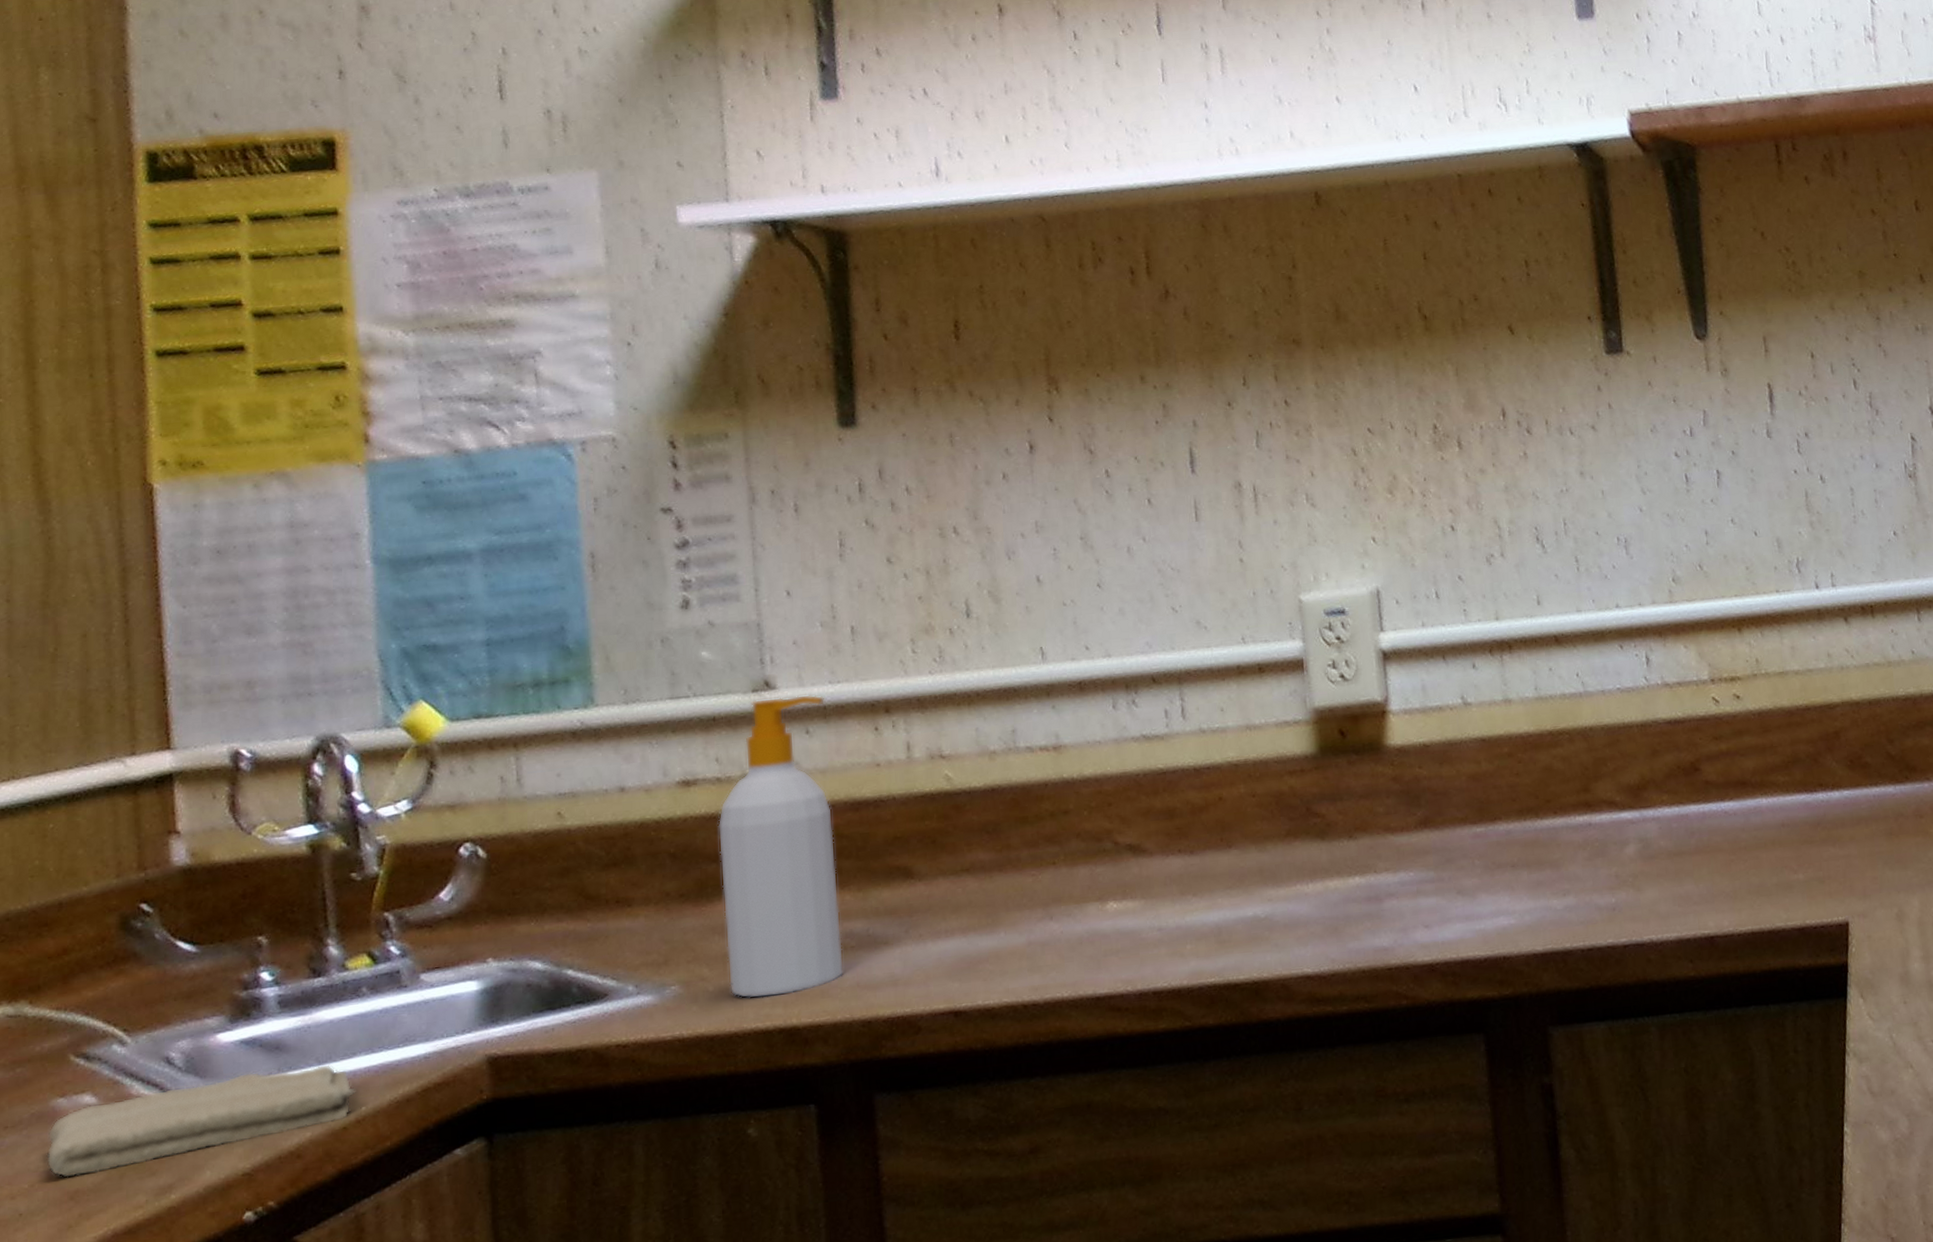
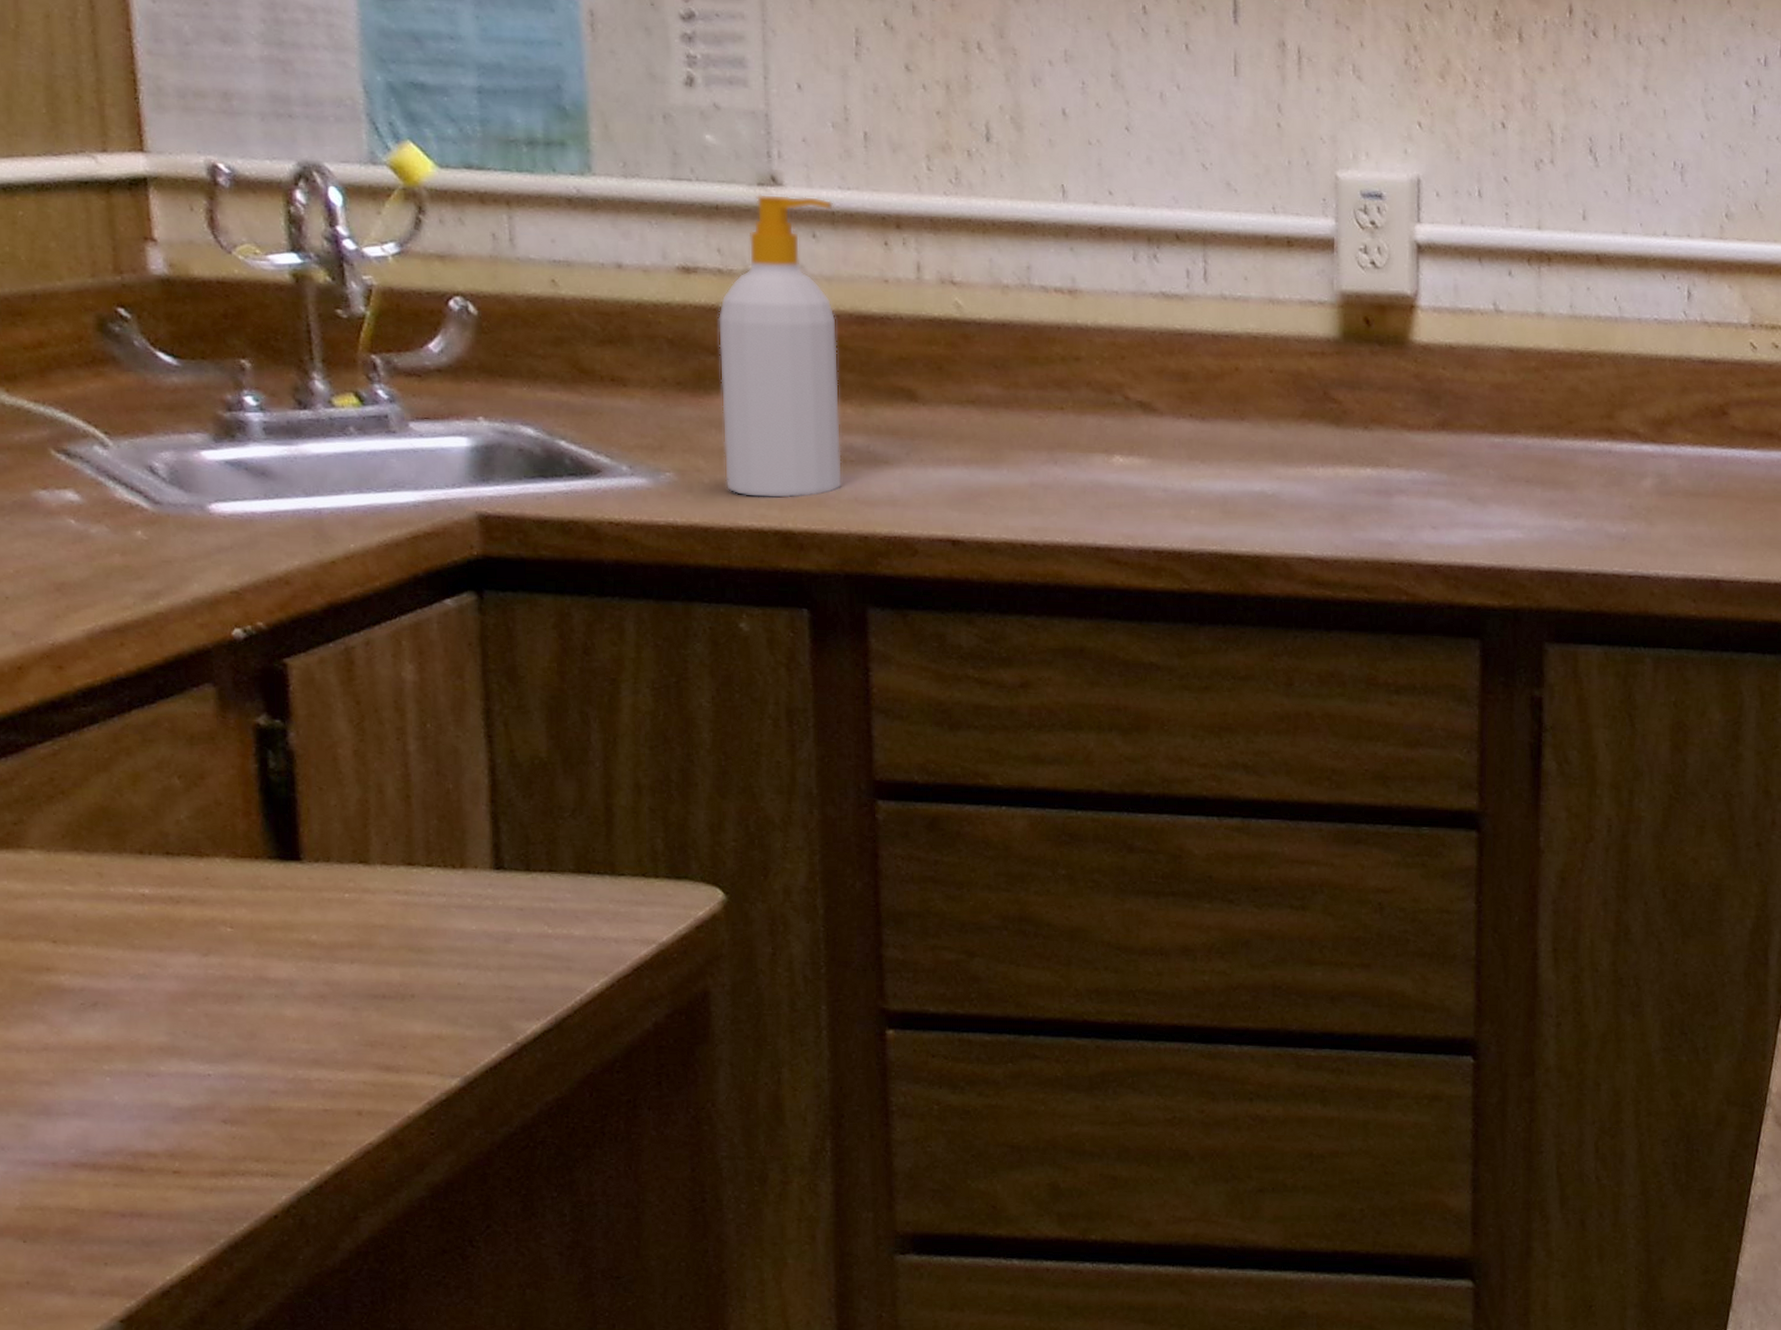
washcloth: present [46,1064,356,1178] -> none [30,493,345,570]

